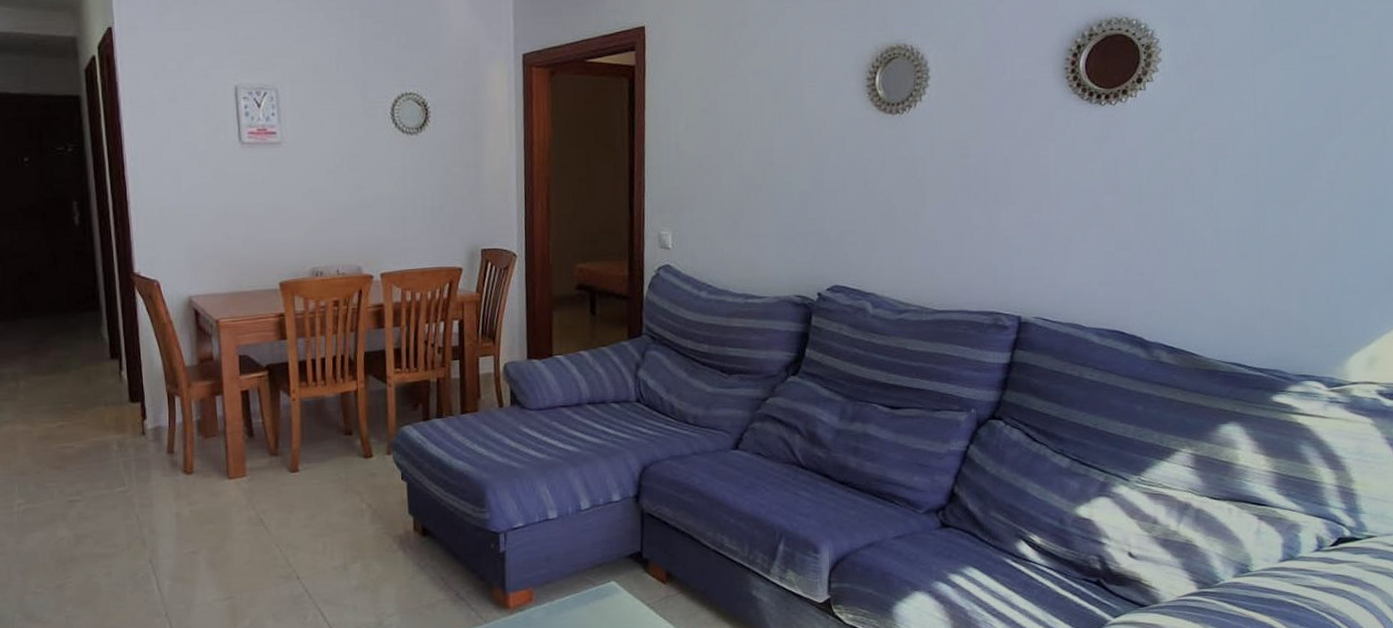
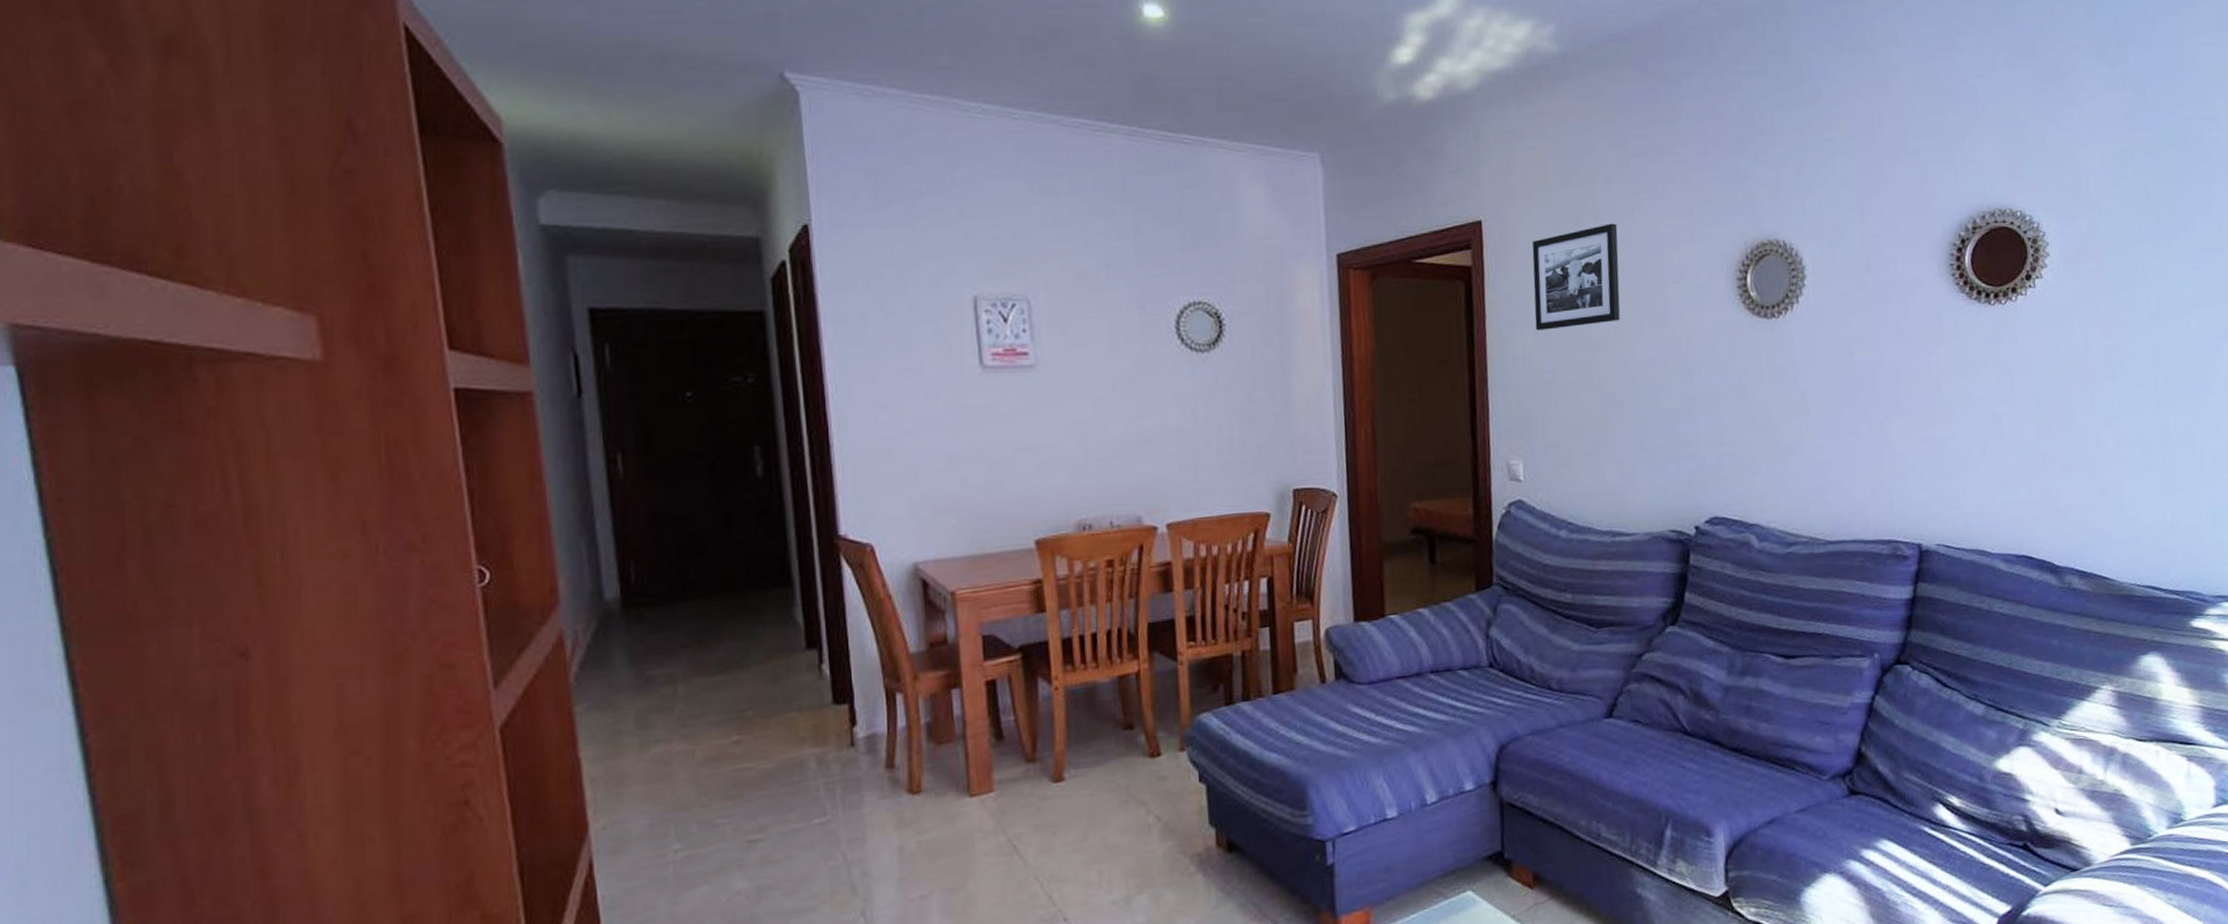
picture frame: none [687,29,763,121] -> present [1532,223,1620,331]

